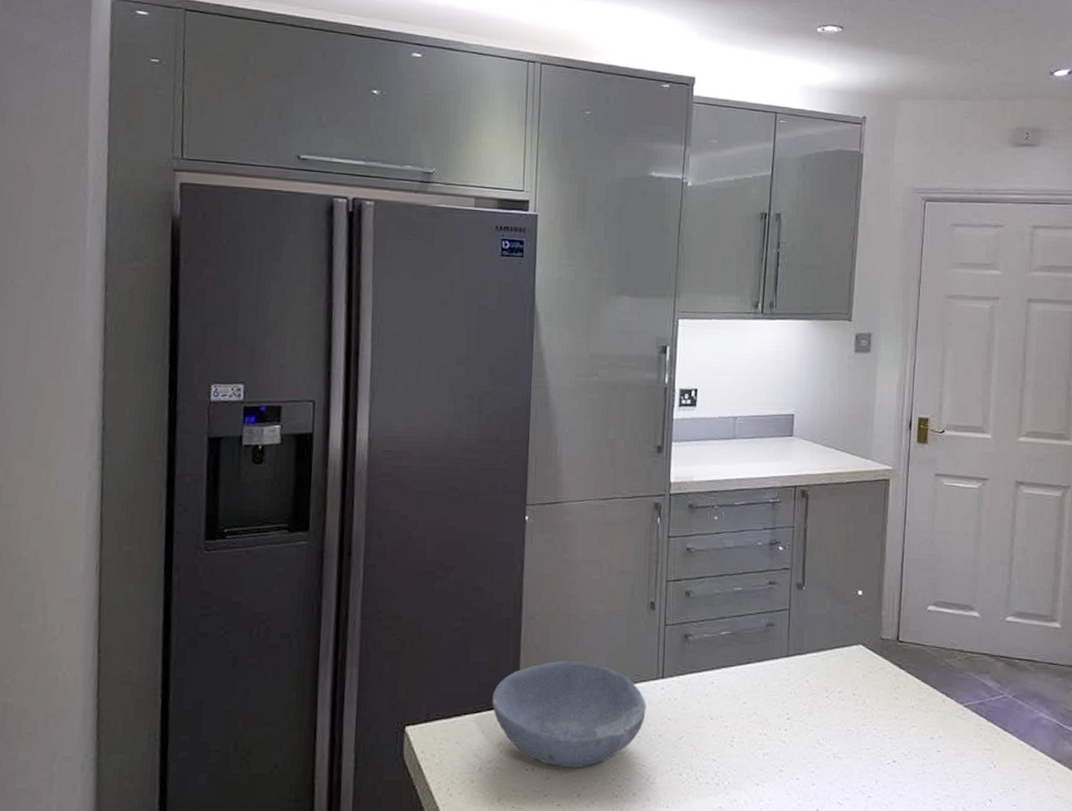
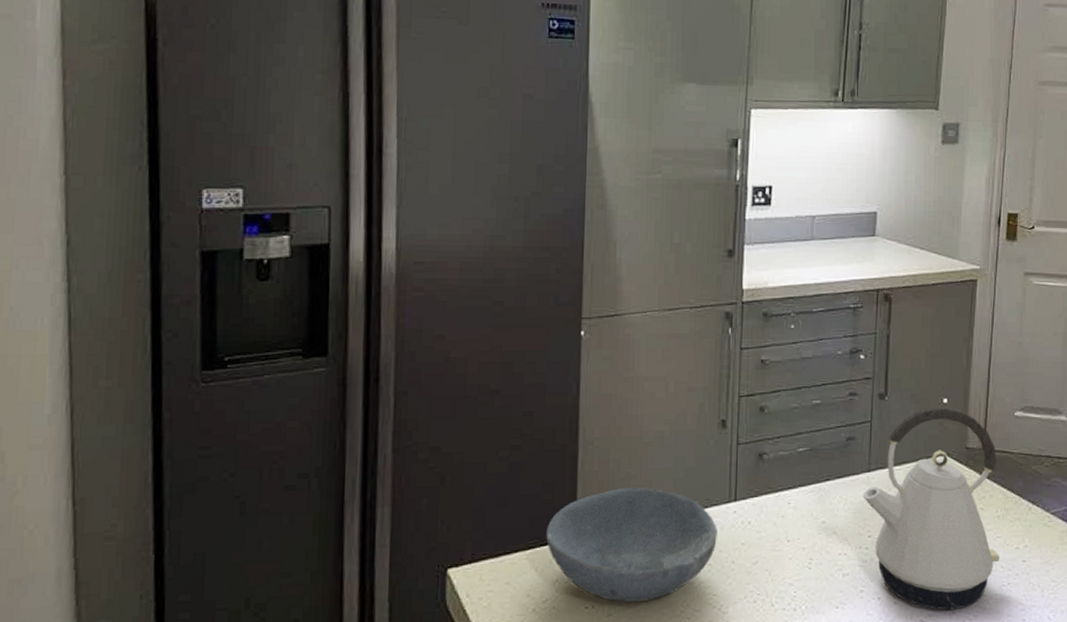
kettle: none [782,598,914,795] -> present [863,406,999,611]

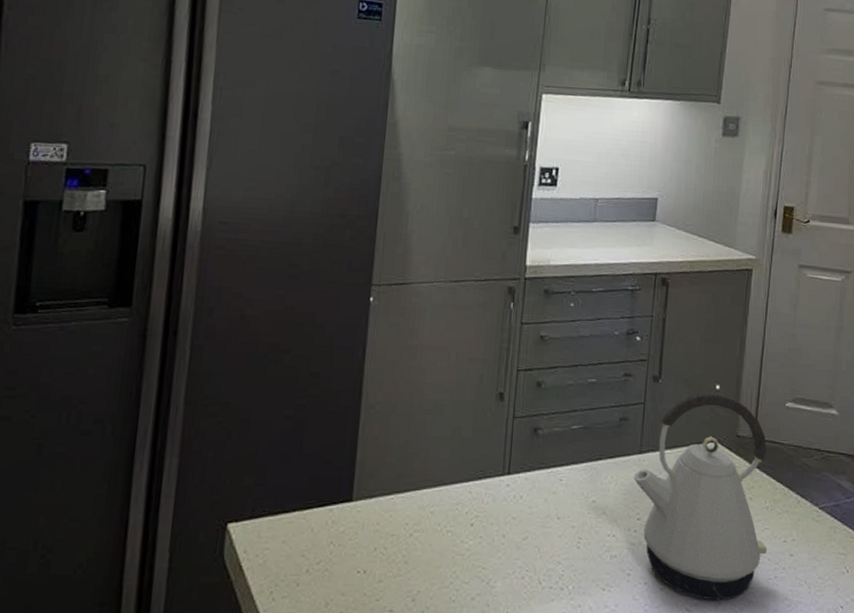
bowl: present [546,487,717,602] -> none [324,453,490,570]

